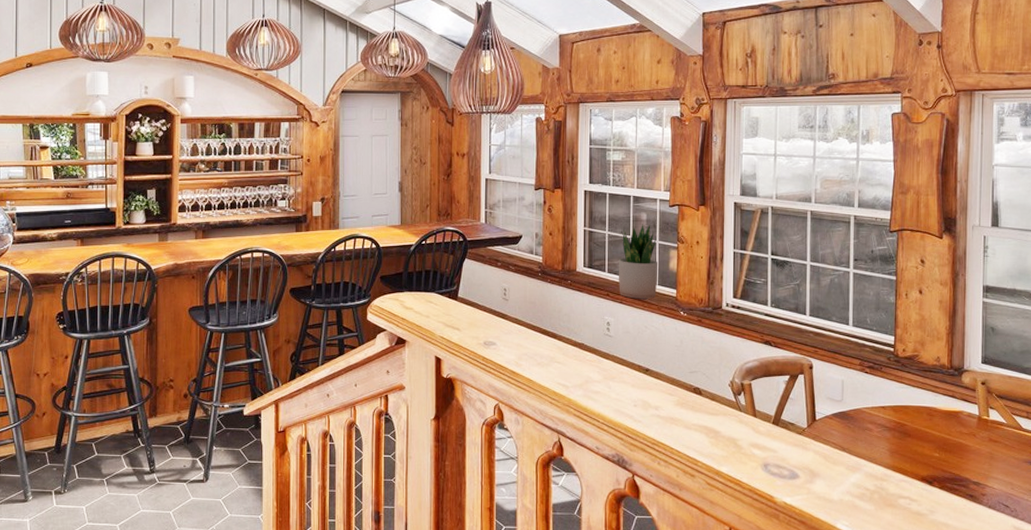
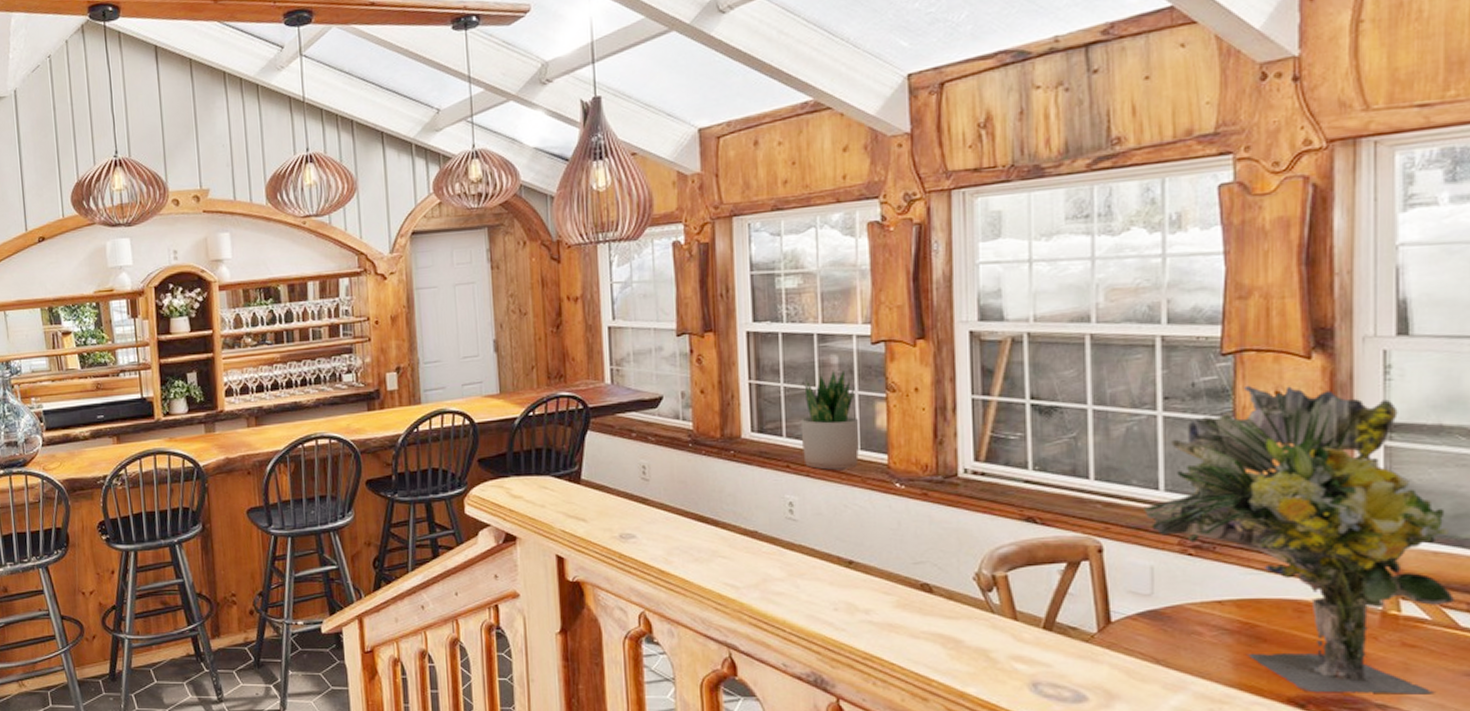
bouquet: none [839,254,1020,475] -> present [1144,385,1454,695]

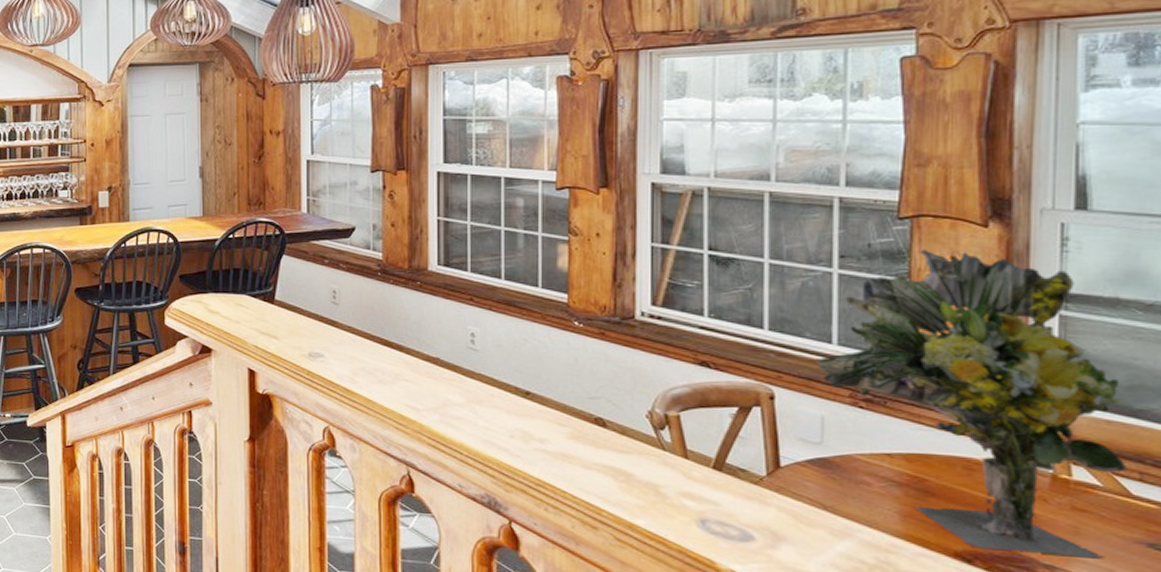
planter: present [800,370,860,470] -> none [485,212,542,305]

